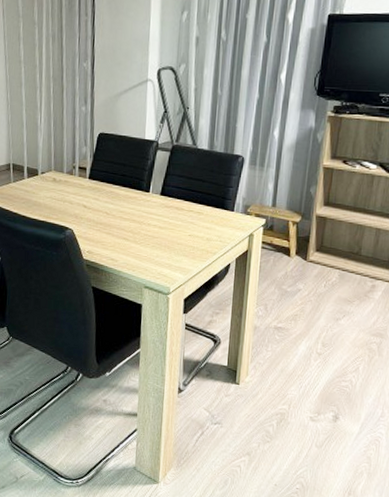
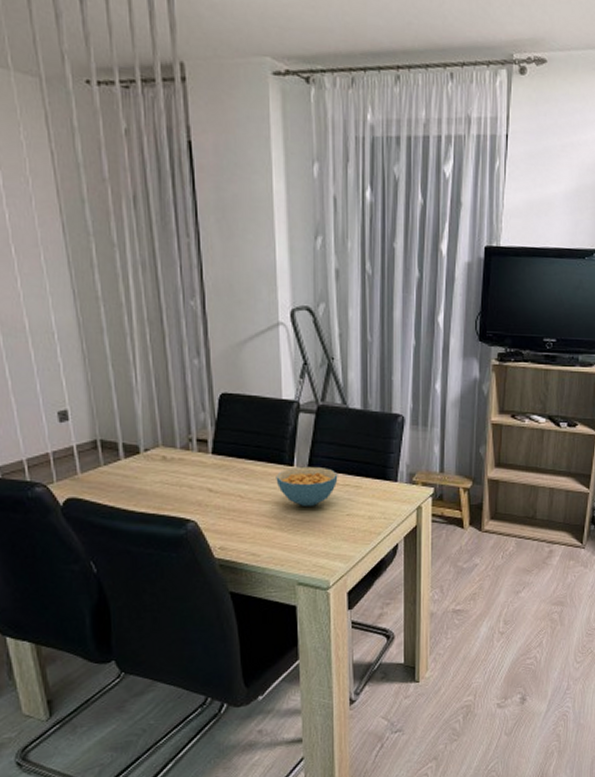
cereal bowl: none [135,193,184,226] -> present [276,466,338,506]

